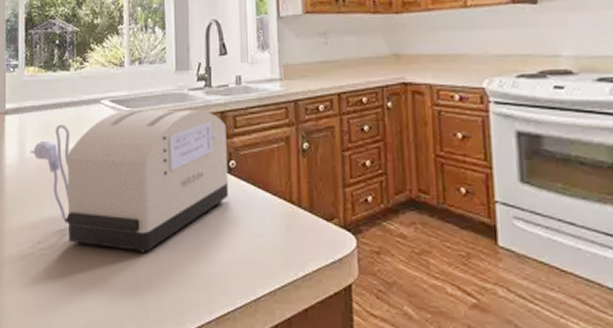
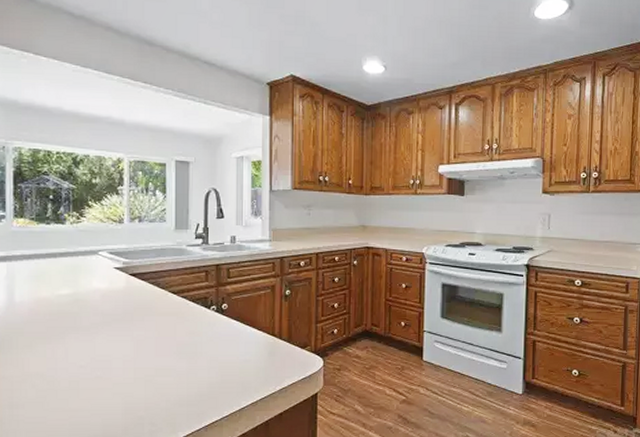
toaster: present [30,109,228,253] -> none [19,261,220,380]

